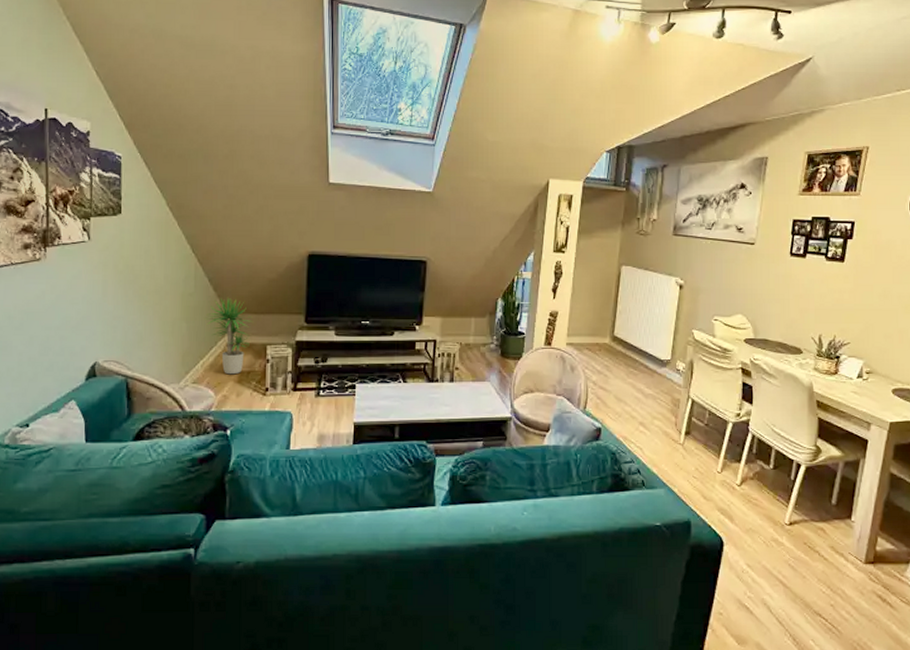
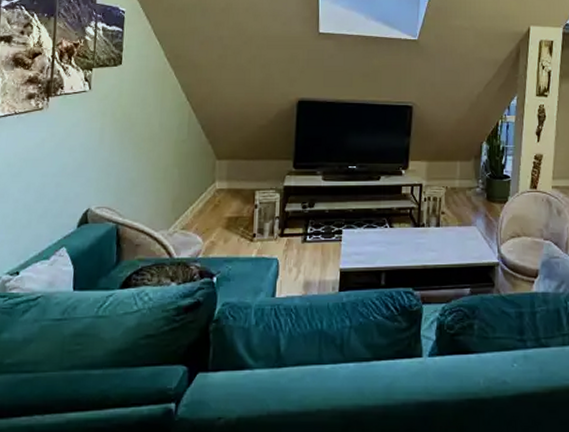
potted plant: present [204,297,254,375] -> none [195,143,244,221]

